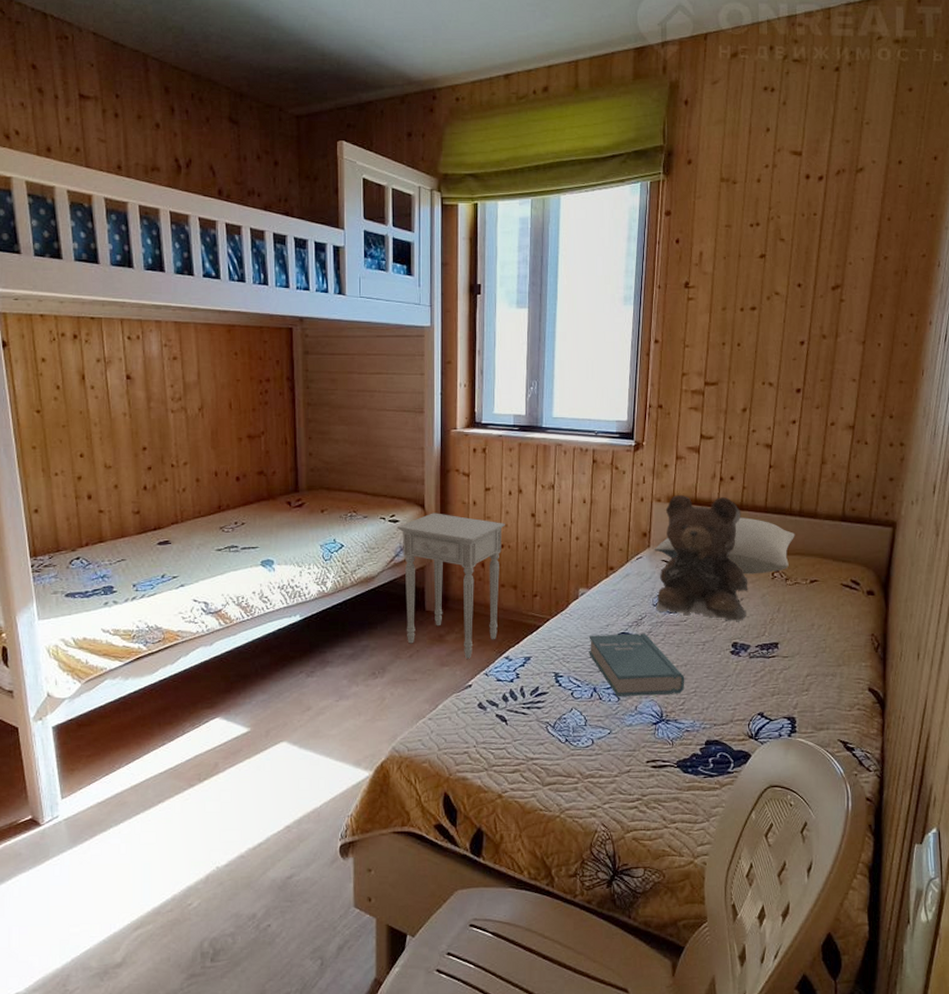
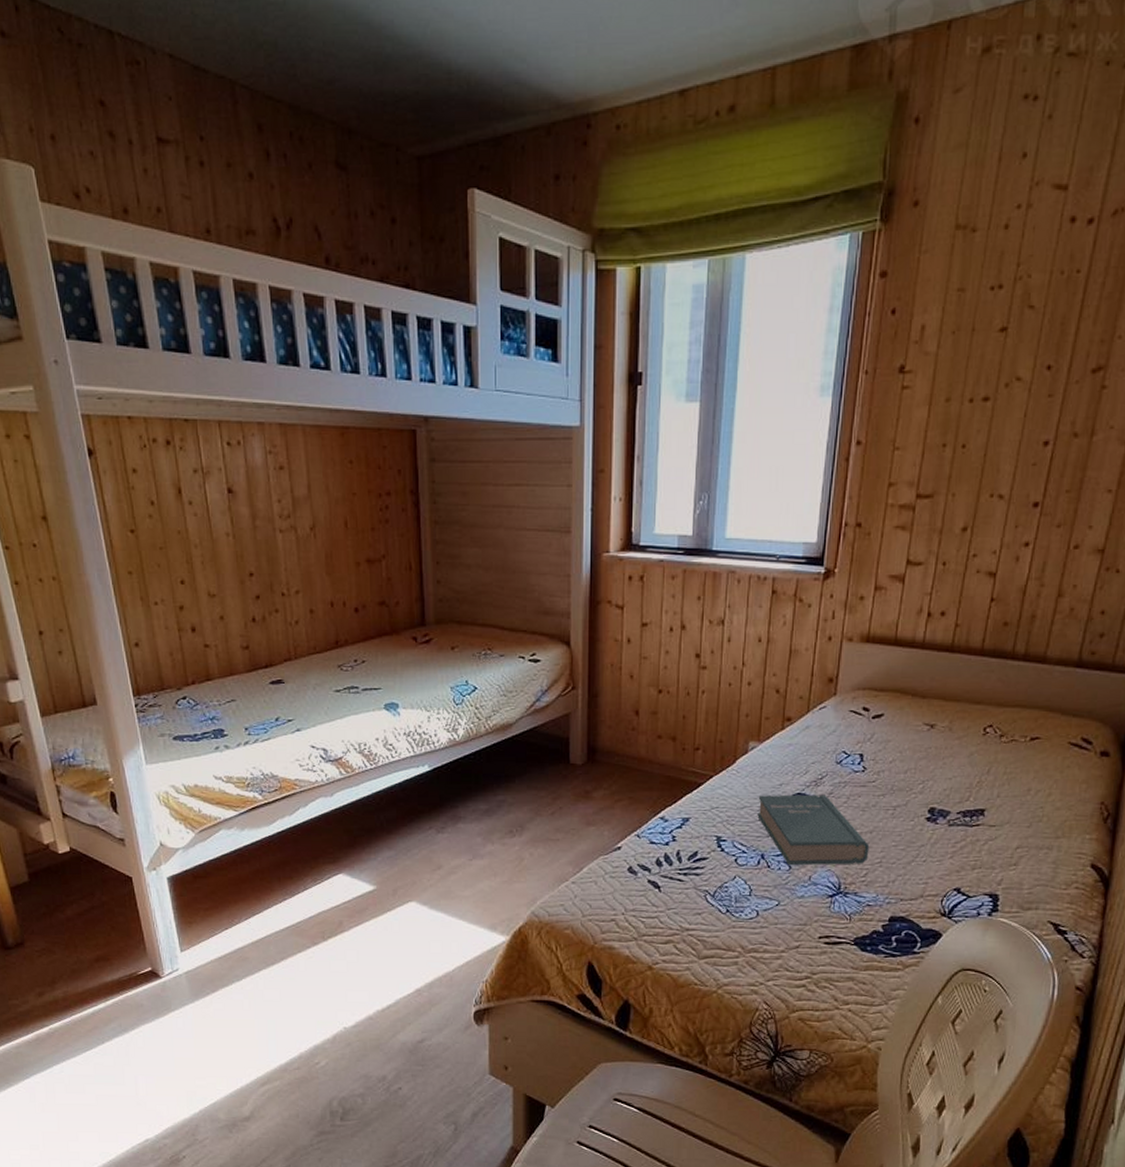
nightstand: present [397,513,505,659] -> none [538,651,664,818]
pillow: present [654,517,795,574] -> none [841,661,1017,729]
teddy bear: present [656,495,748,622] -> none [839,634,954,785]

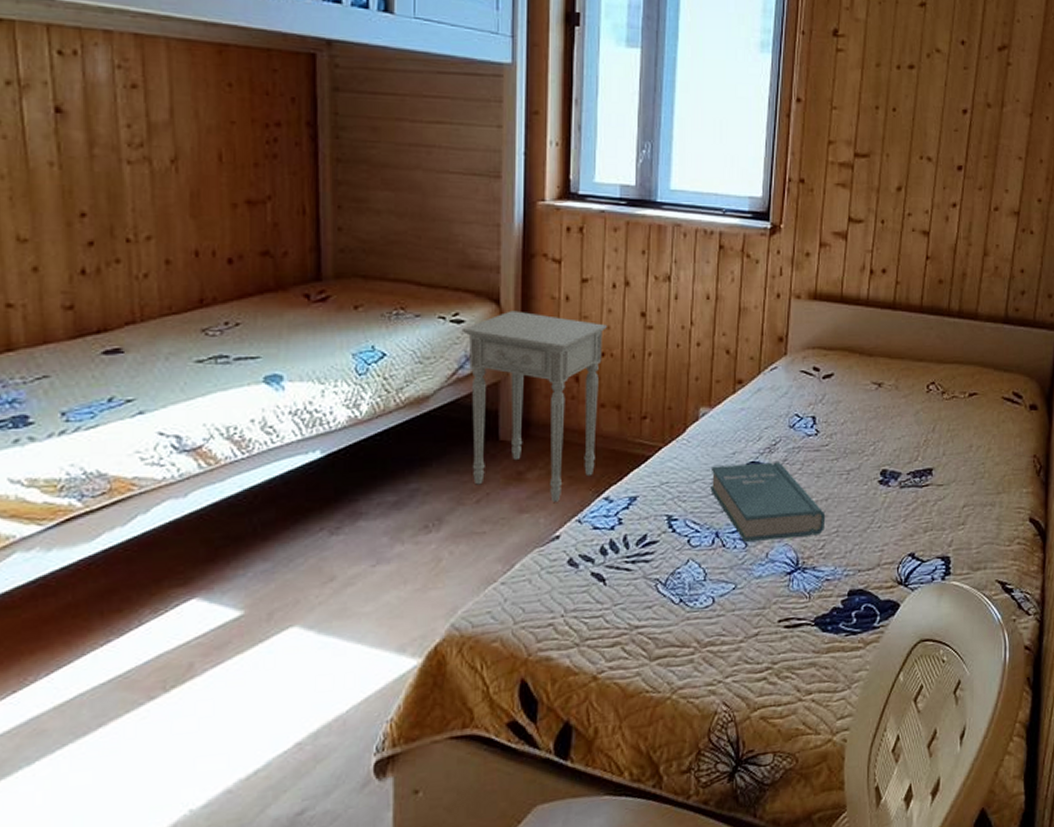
nightstand: none [538,651,664,818] -> present [461,310,607,502]

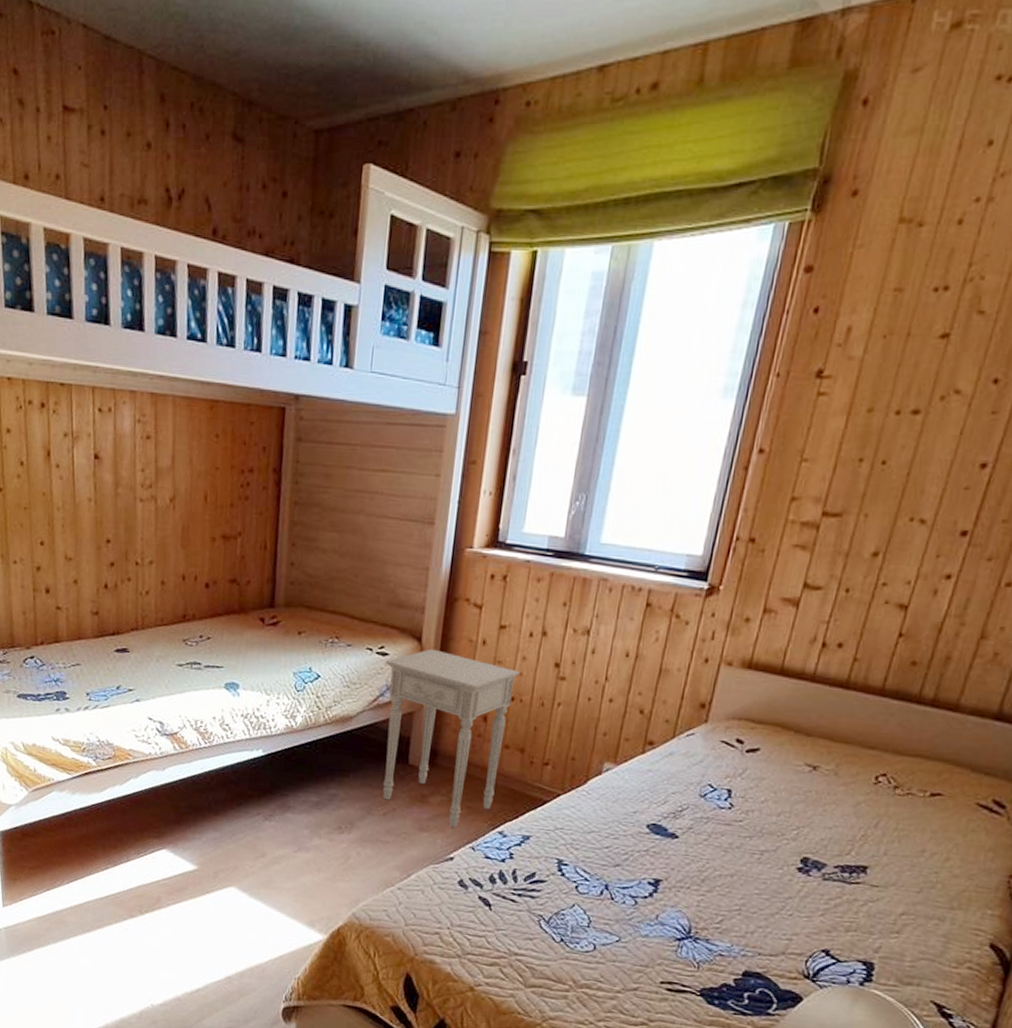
book: present [710,462,826,542] -> none [605,821,729,910]

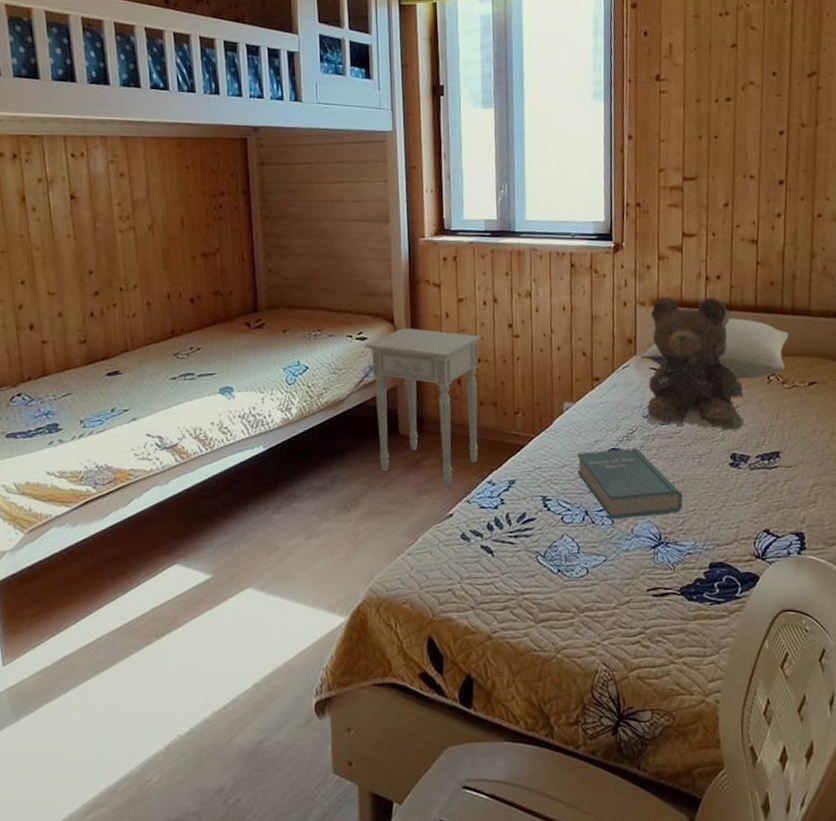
book: none [605,821,729,910] -> present [578,448,683,519]
teddy bear: none [703,660,846,833] -> present [646,297,744,432]
pillow: none [712,698,921,776] -> present [641,318,789,379]

